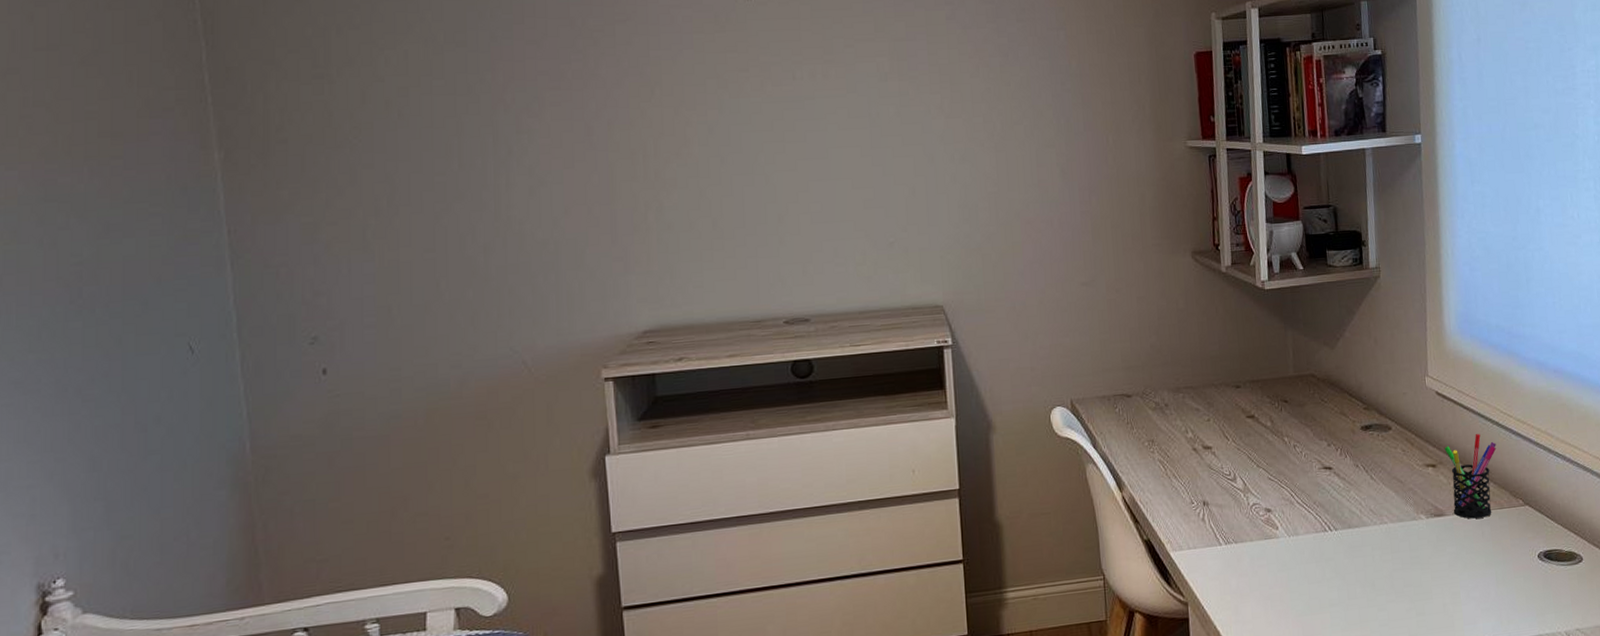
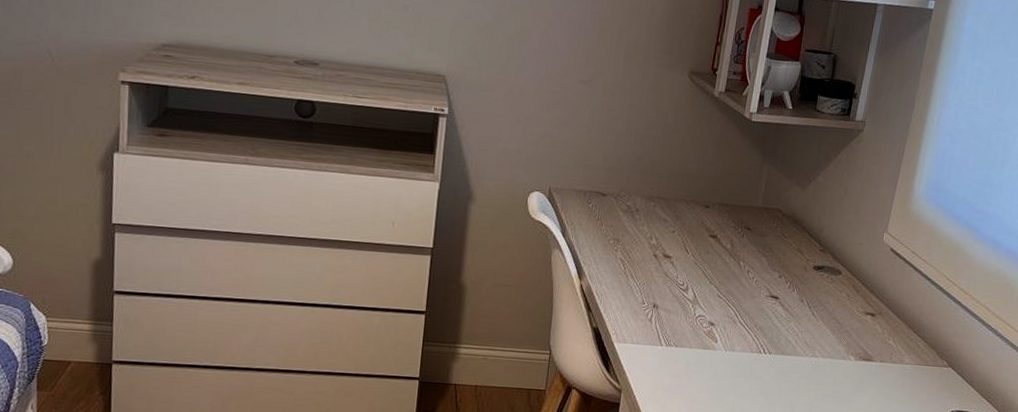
pen holder: present [1444,434,1497,519] -> none [881,294,936,370]

